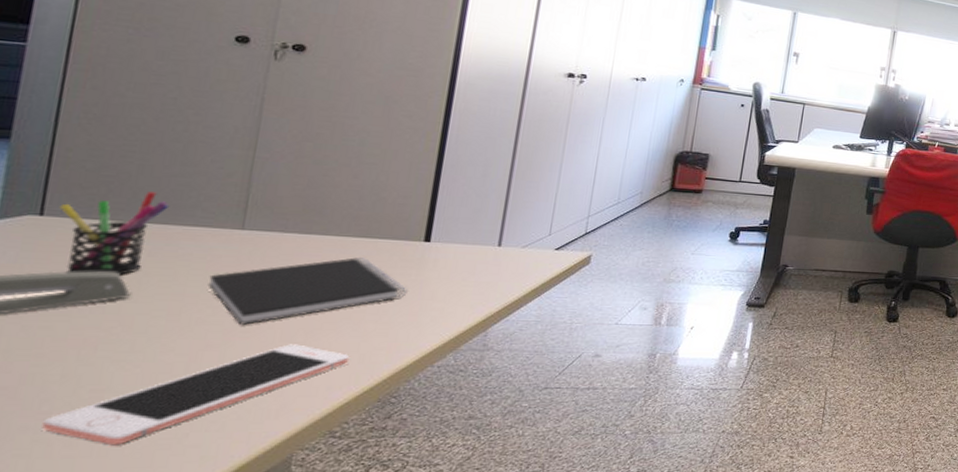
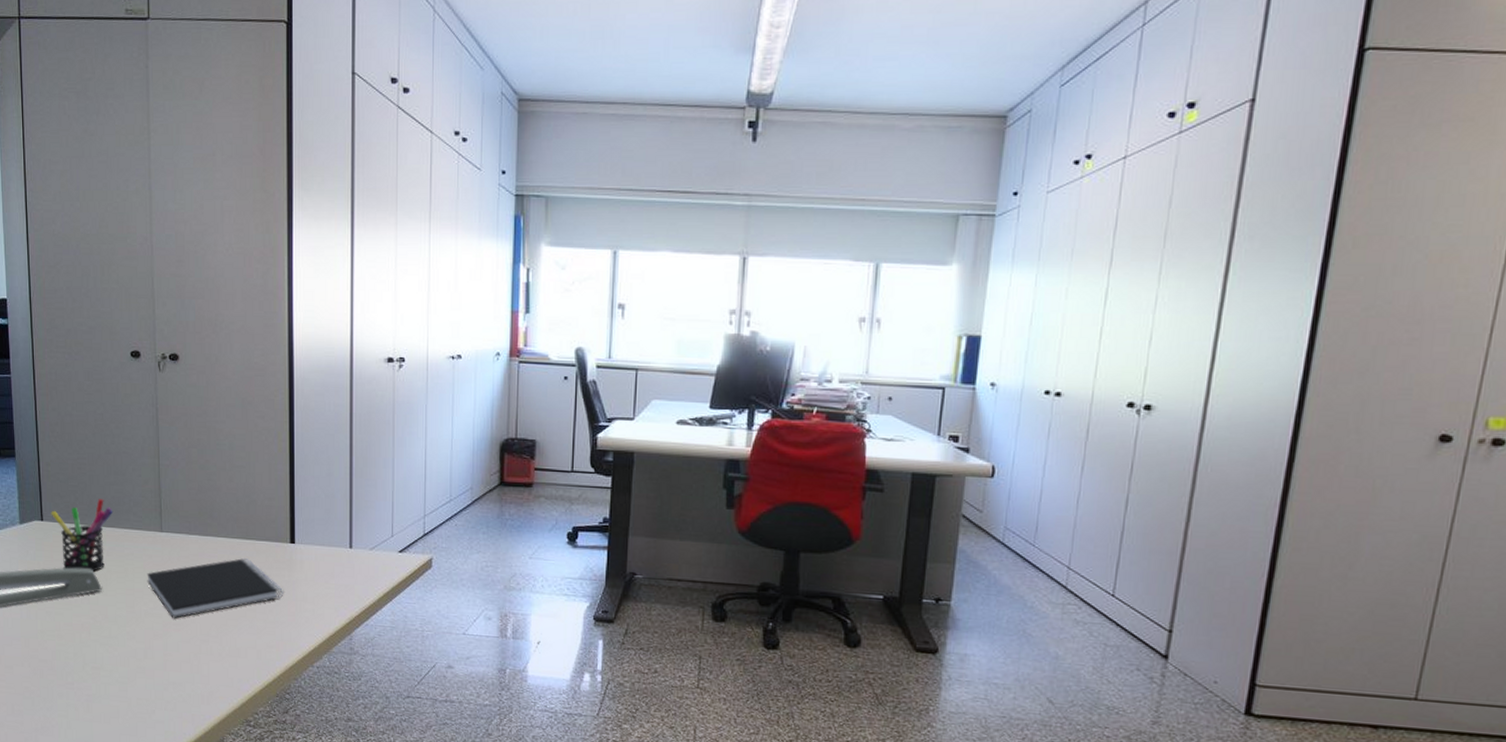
cell phone: present [41,344,350,446] -> none [70,637,251,715]

